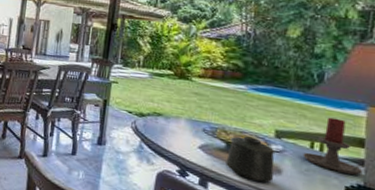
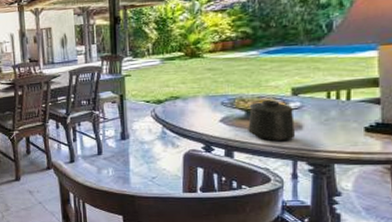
candle holder: present [302,117,368,175] -> none [321,63,384,115]

